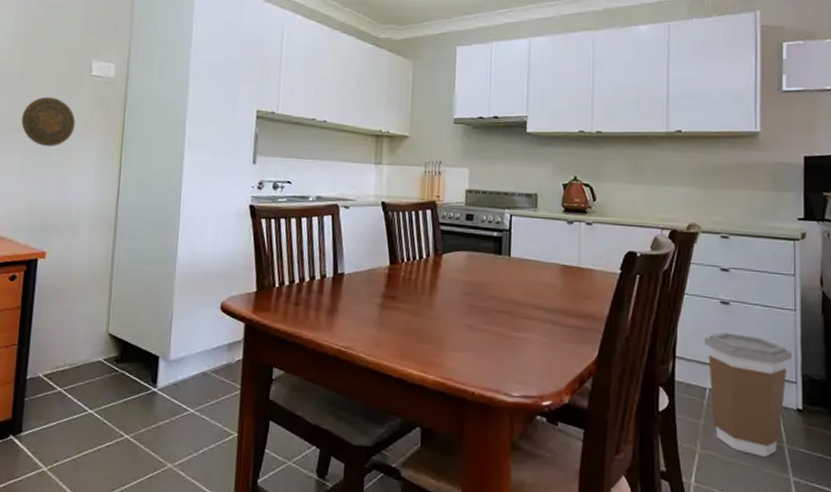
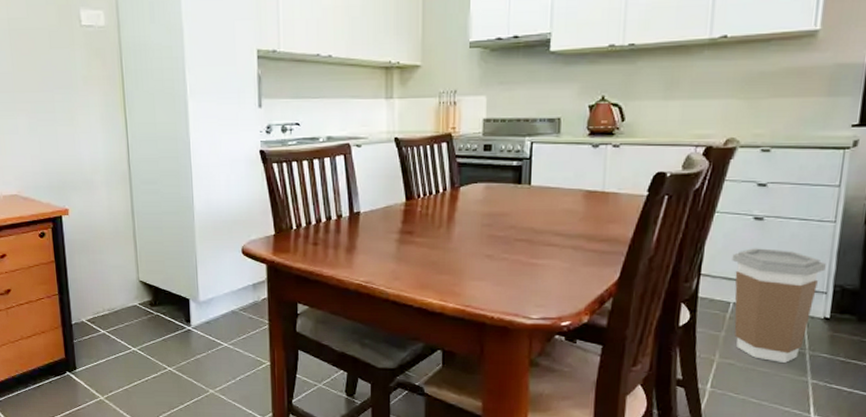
decorative plate: present [21,96,75,147] -> none [20,52,74,106]

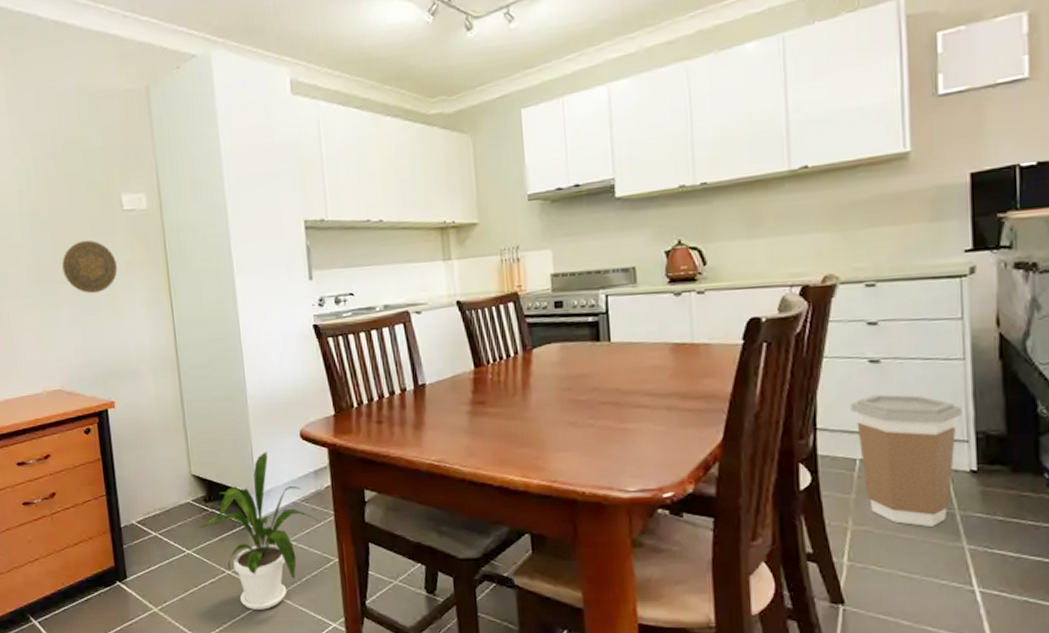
decorative plate: none [20,52,74,106] -> present [62,240,118,294]
house plant: none [145,264,254,403] -> present [200,452,319,610]

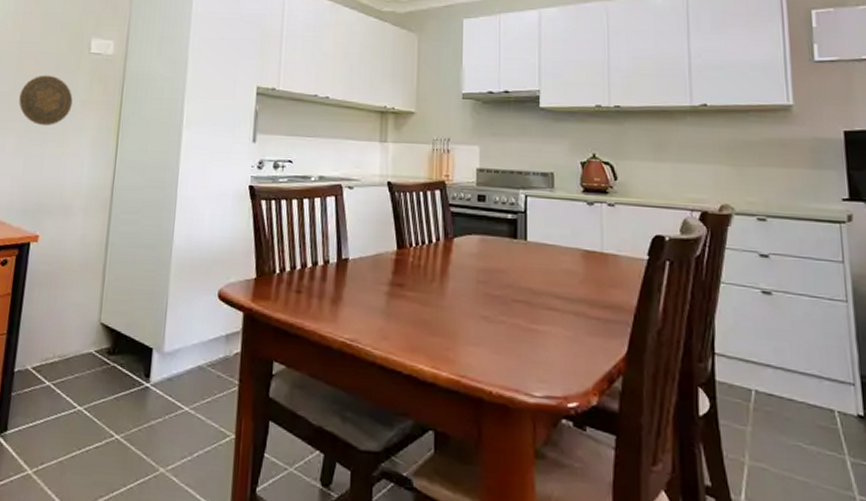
house plant: present [200,452,319,610] -> none [97,308,222,486]
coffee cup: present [850,394,962,527] -> none [745,326,847,471]

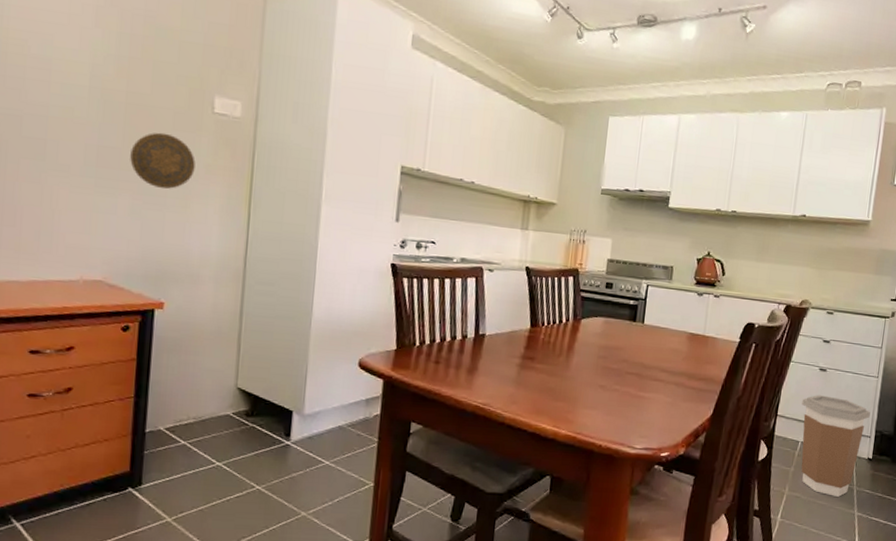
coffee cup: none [745,326,847,471] -> present [801,395,871,497]

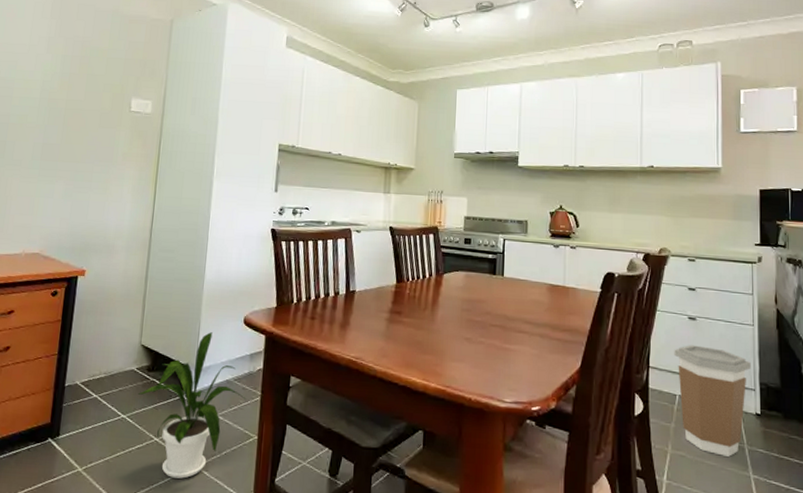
decorative plate: present [130,132,196,189] -> none [66,130,115,175]
house plant: none [236,375,361,527] -> present [138,332,246,479]

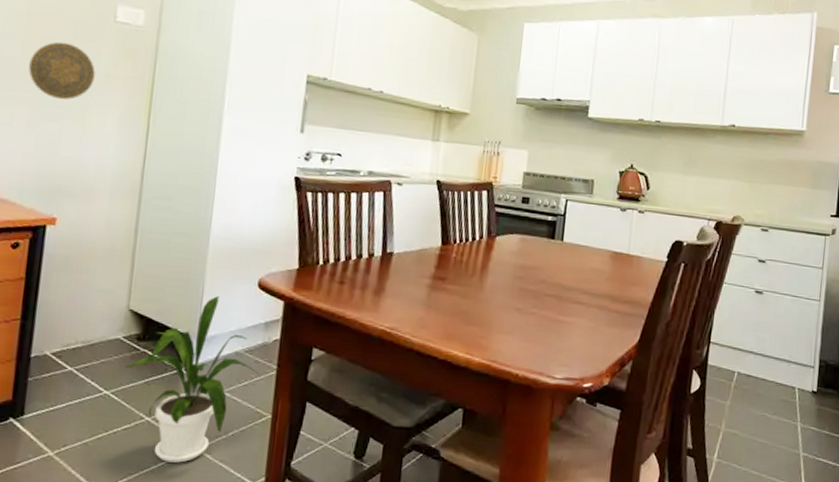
decorative plate: none [66,130,115,175] -> present [28,41,96,100]
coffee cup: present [674,345,751,457] -> none [737,320,813,434]

